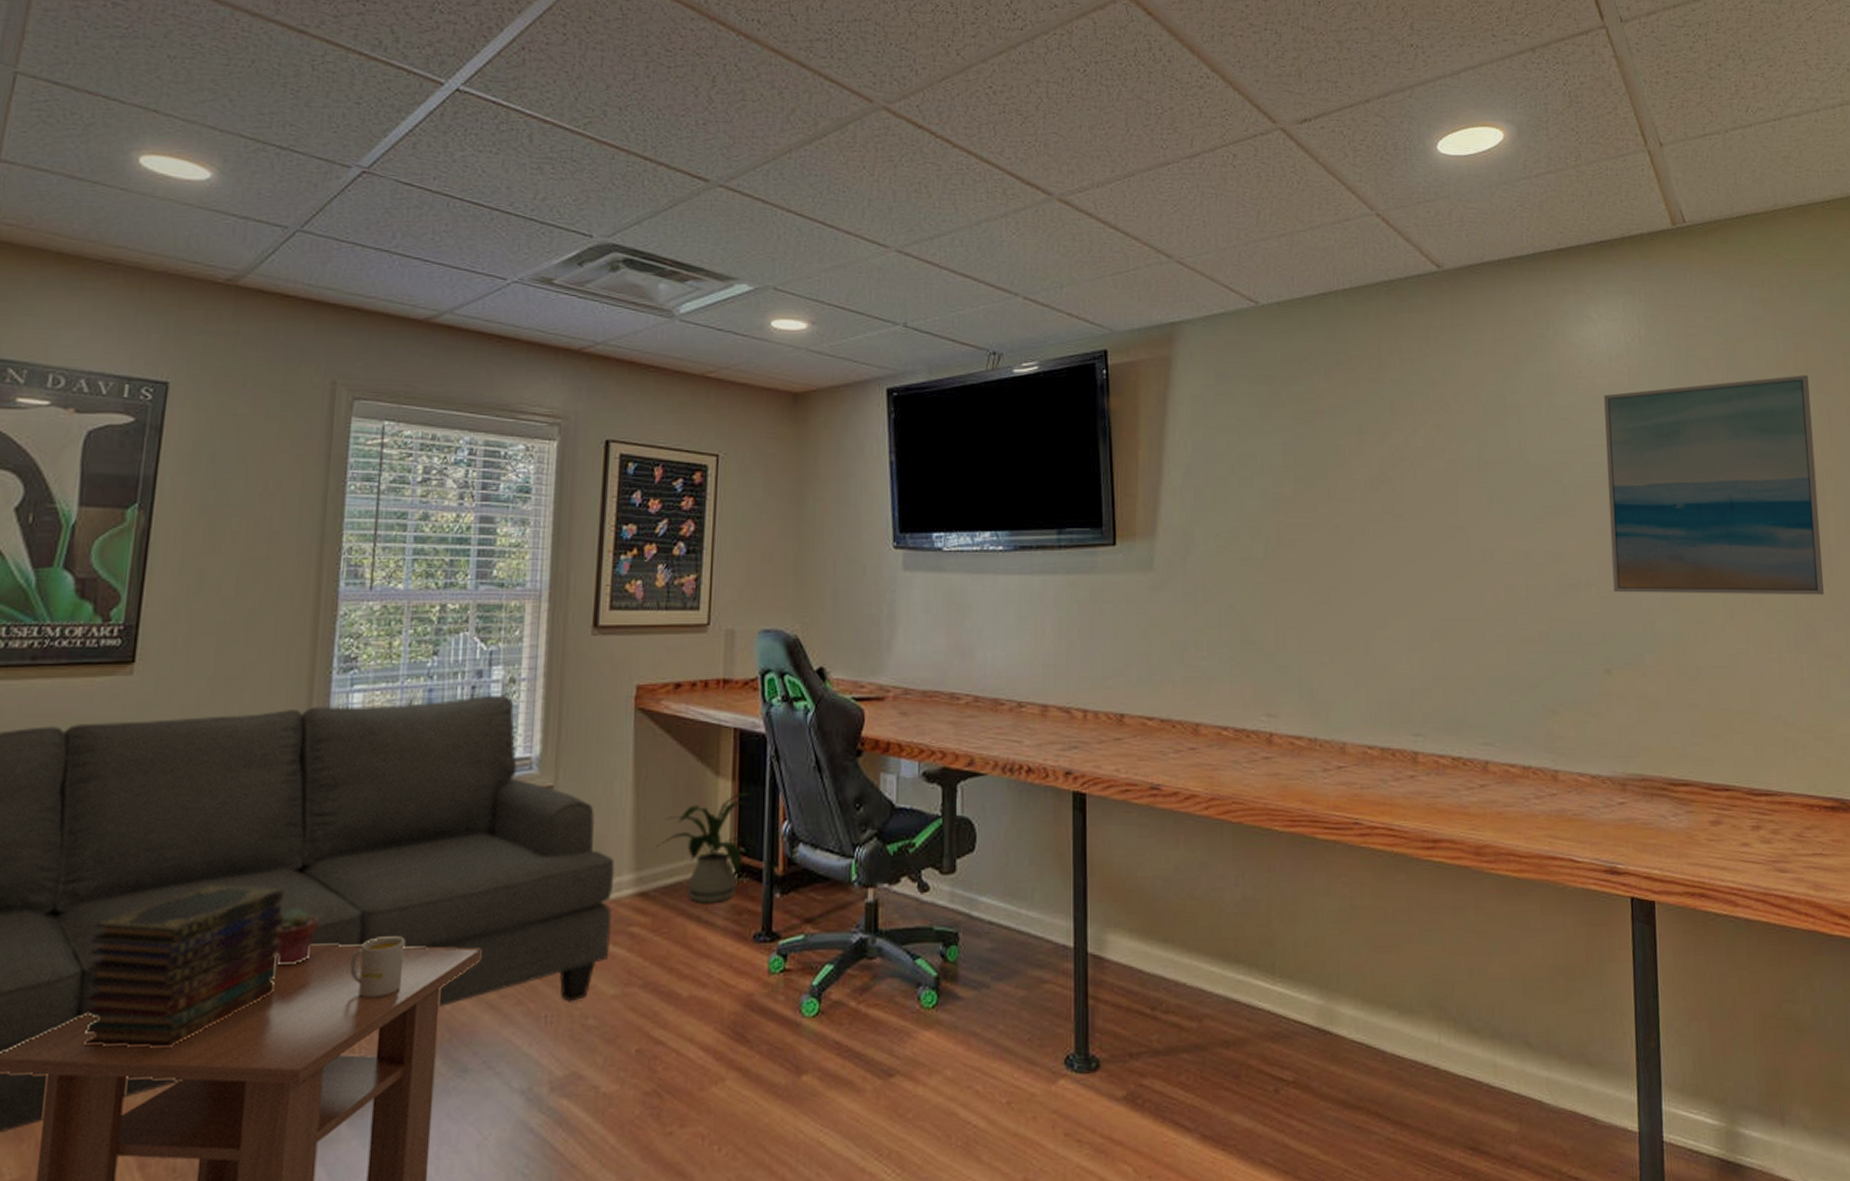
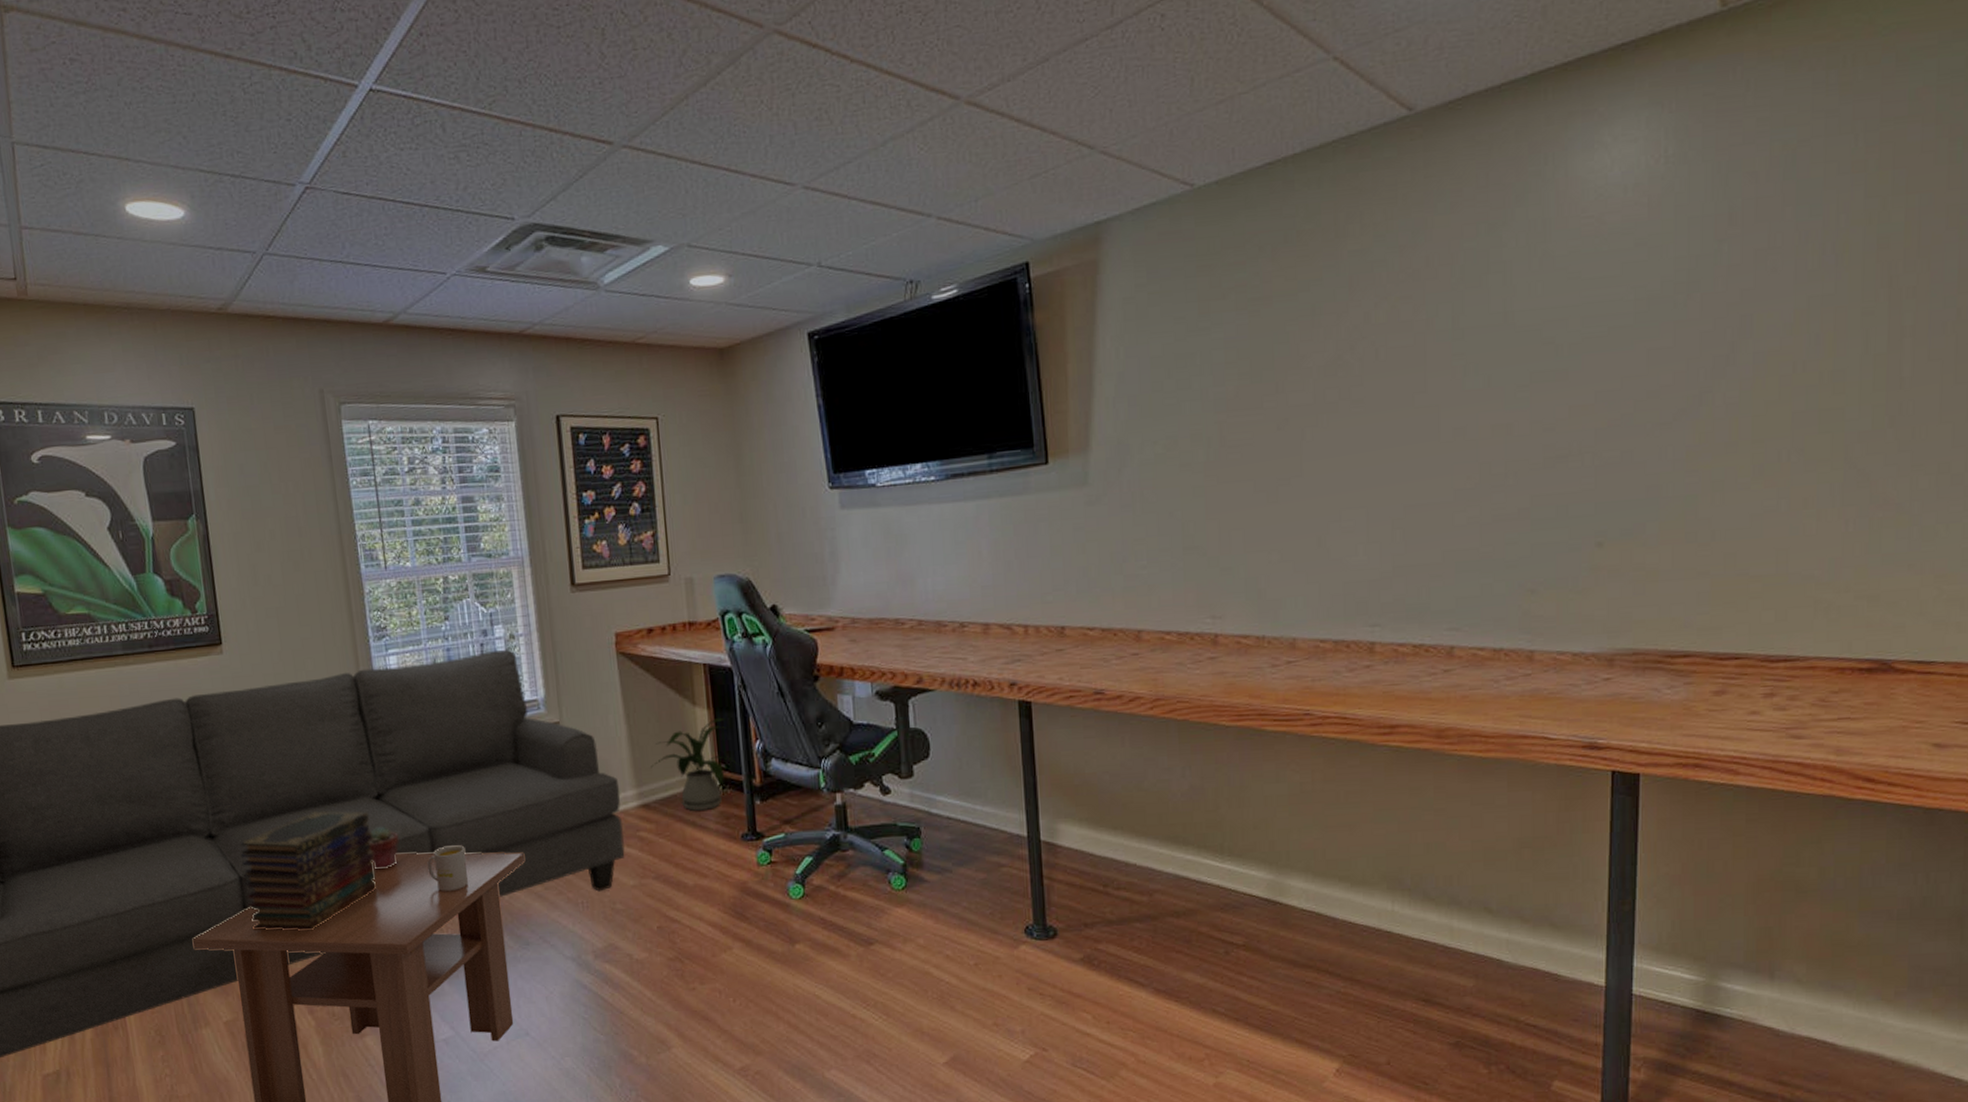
wall art: present [1604,375,1825,595] -> none [1612,173,1896,459]

